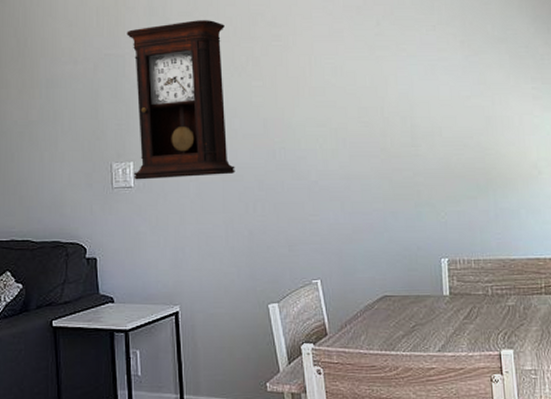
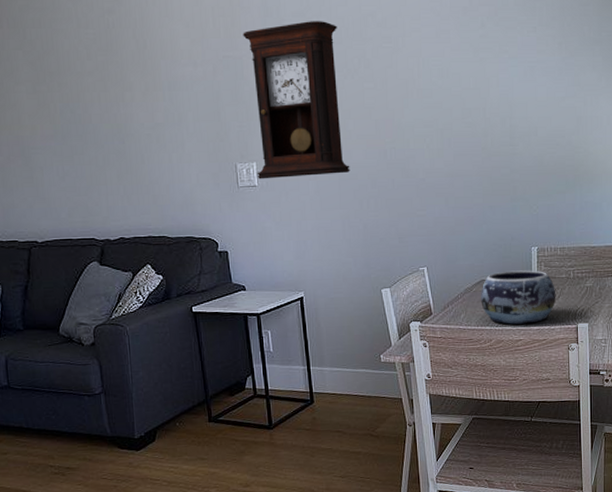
decorative bowl: none [384,285,473,349] -> present [481,270,556,325]

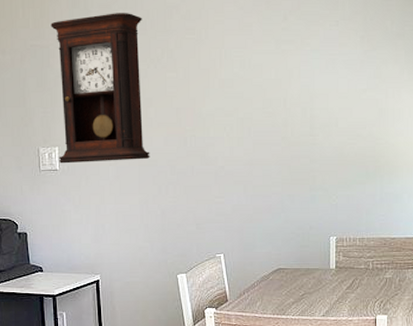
decorative bowl: present [481,270,556,325] -> none [278,260,355,314]

